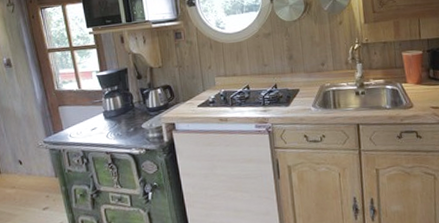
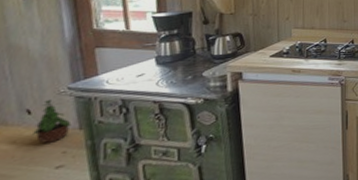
potted plant: none [24,152,50,189] -> present [31,99,72,143]

